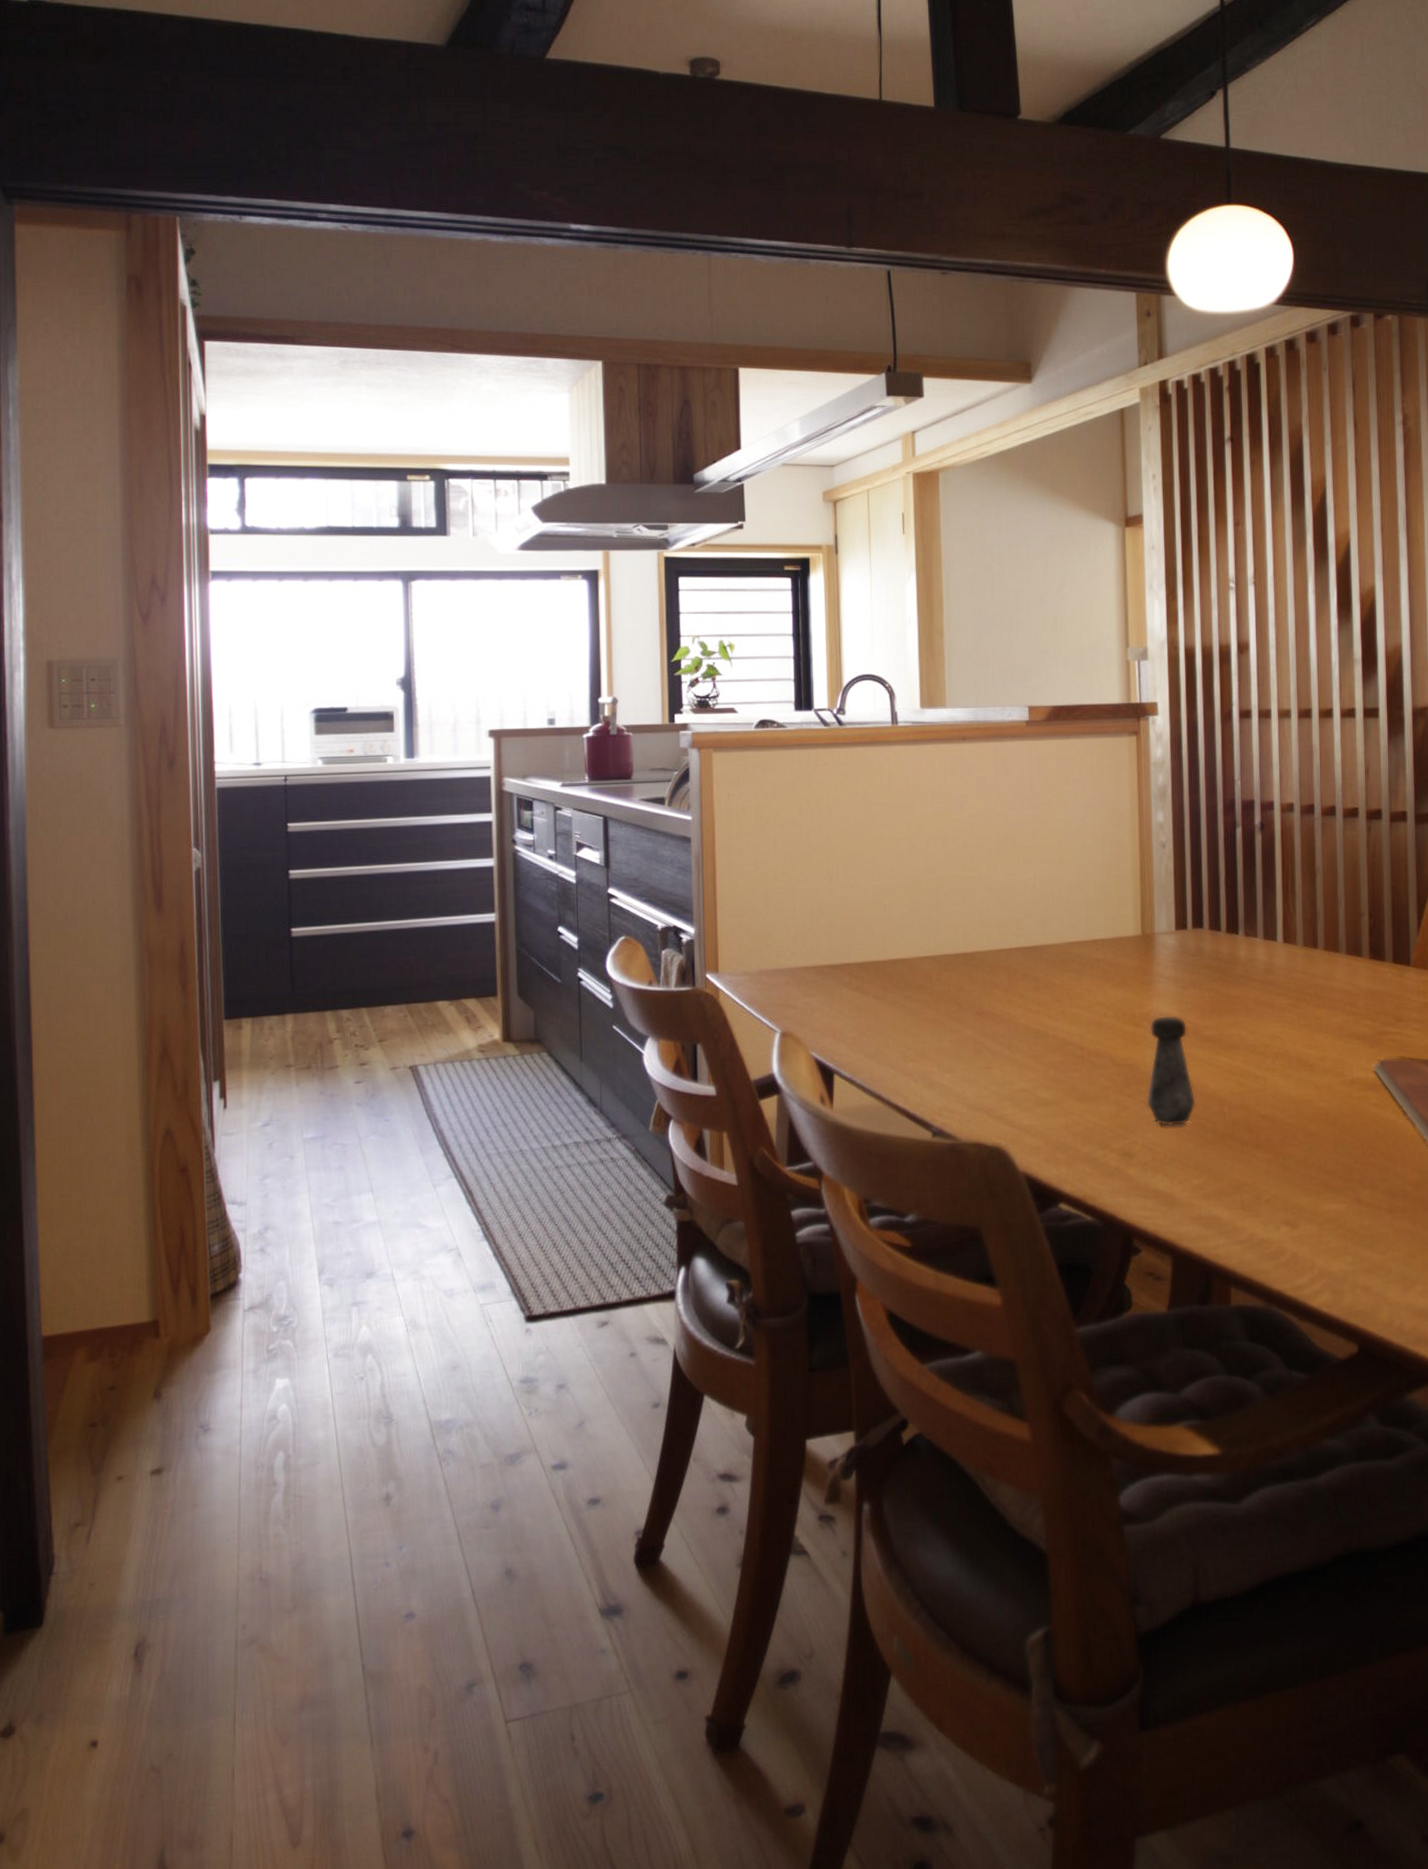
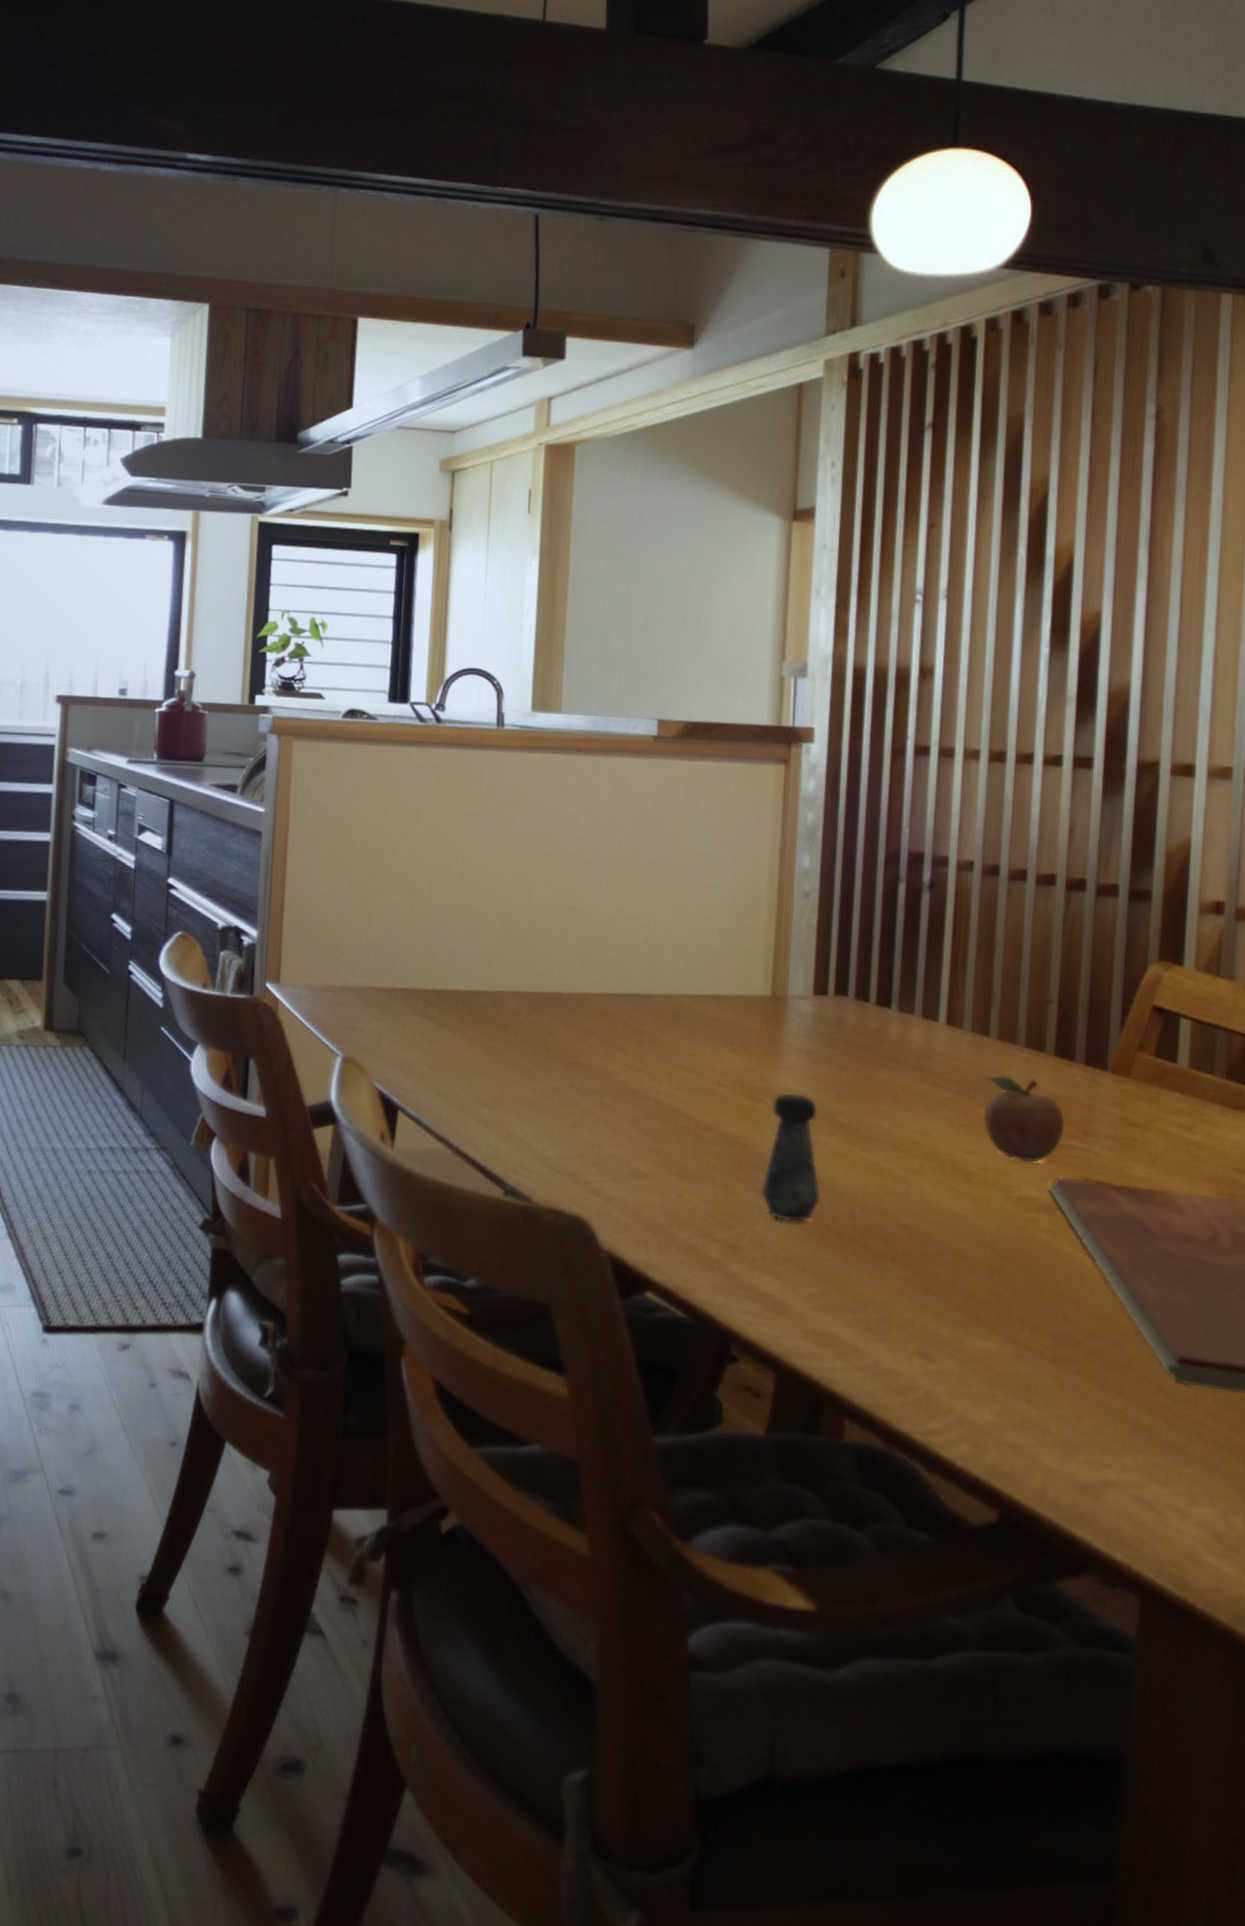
fruit: none [1316,978,1382,1050] -> present [983,1074,1065,1162]

